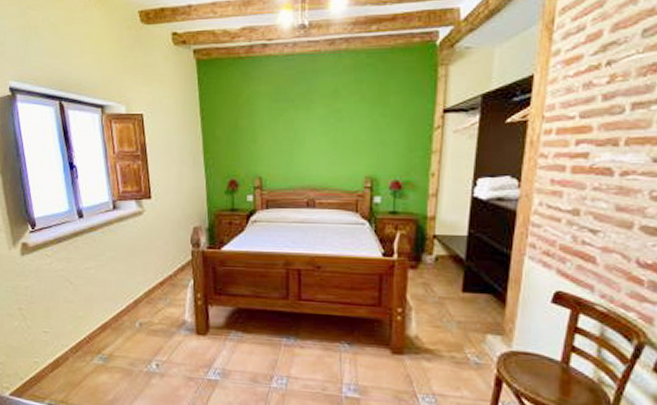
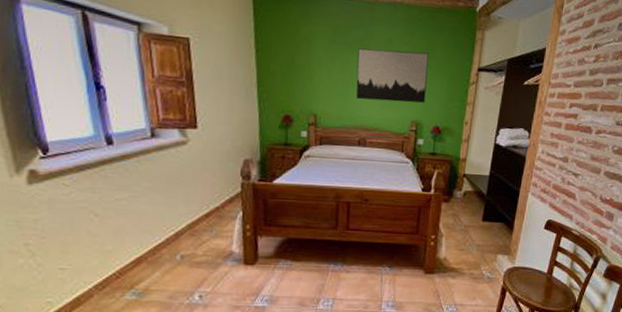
wall art: none [301,99,381,158] -> present [356,48,429,103]

